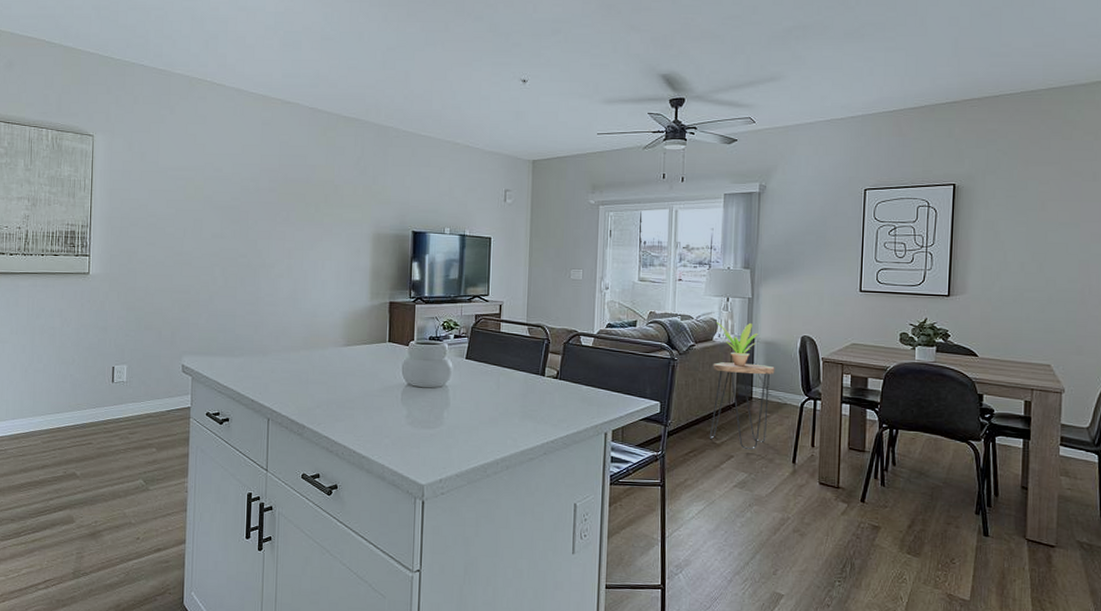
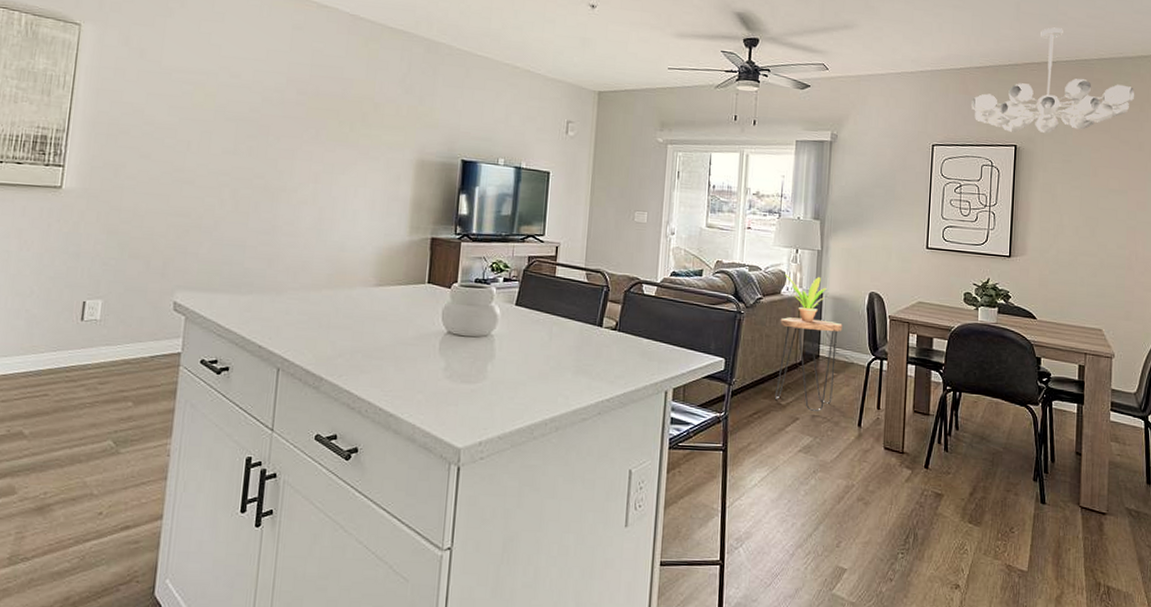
chandelier: none [906,60,1088,171] -> present [971,27,1134,134]

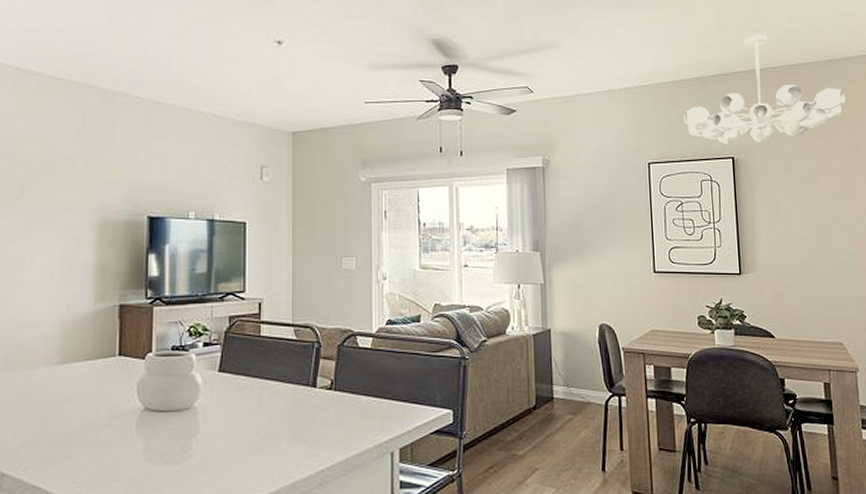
side table: present [774,317,843,411] -> none [508,358,575,459]
potted plant: present [785,275,827,323] -> none [509,313,554,363]

